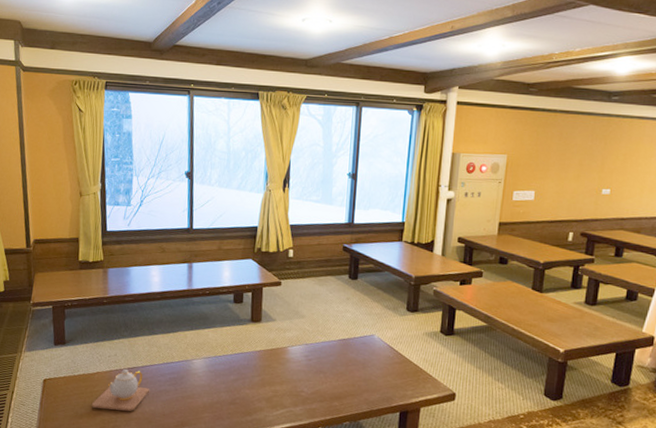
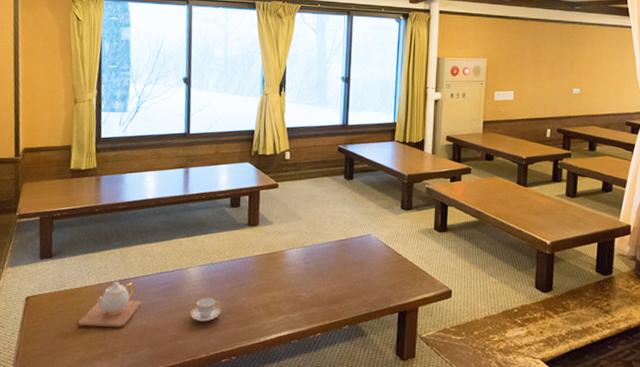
teacup: none [195,388,225,411] -> present [189,297,222,322]

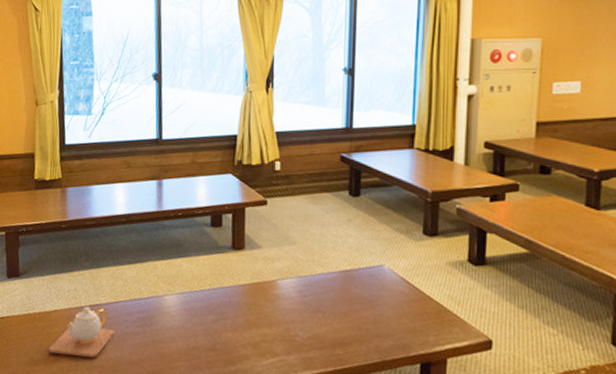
teacup: present [189,297,222,322] -> none [167,330,204,359]

